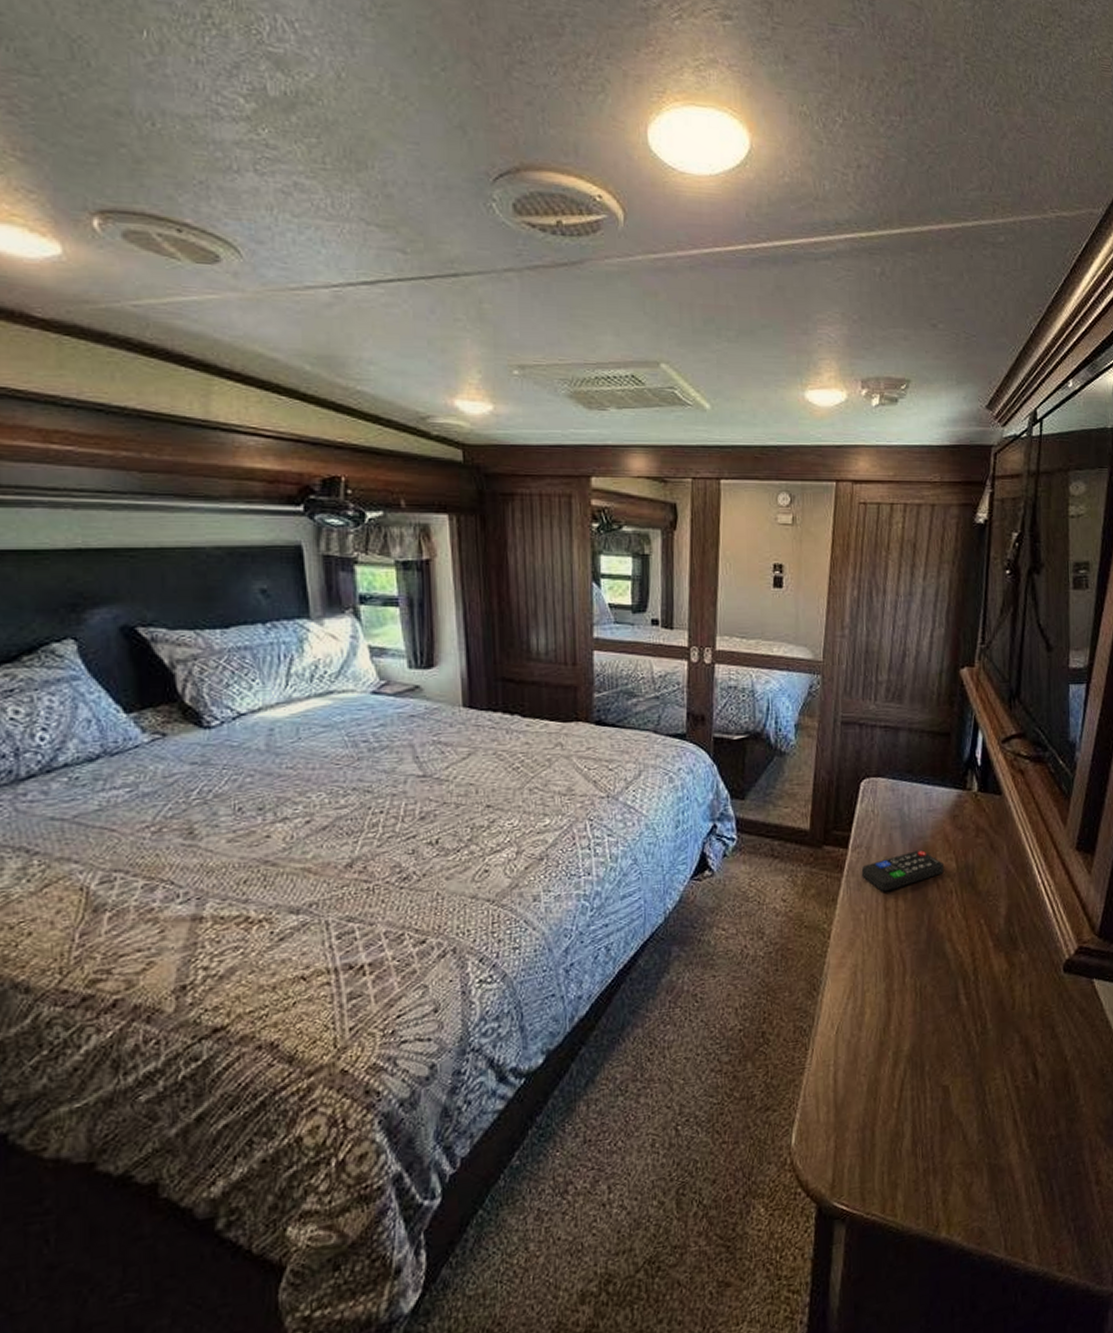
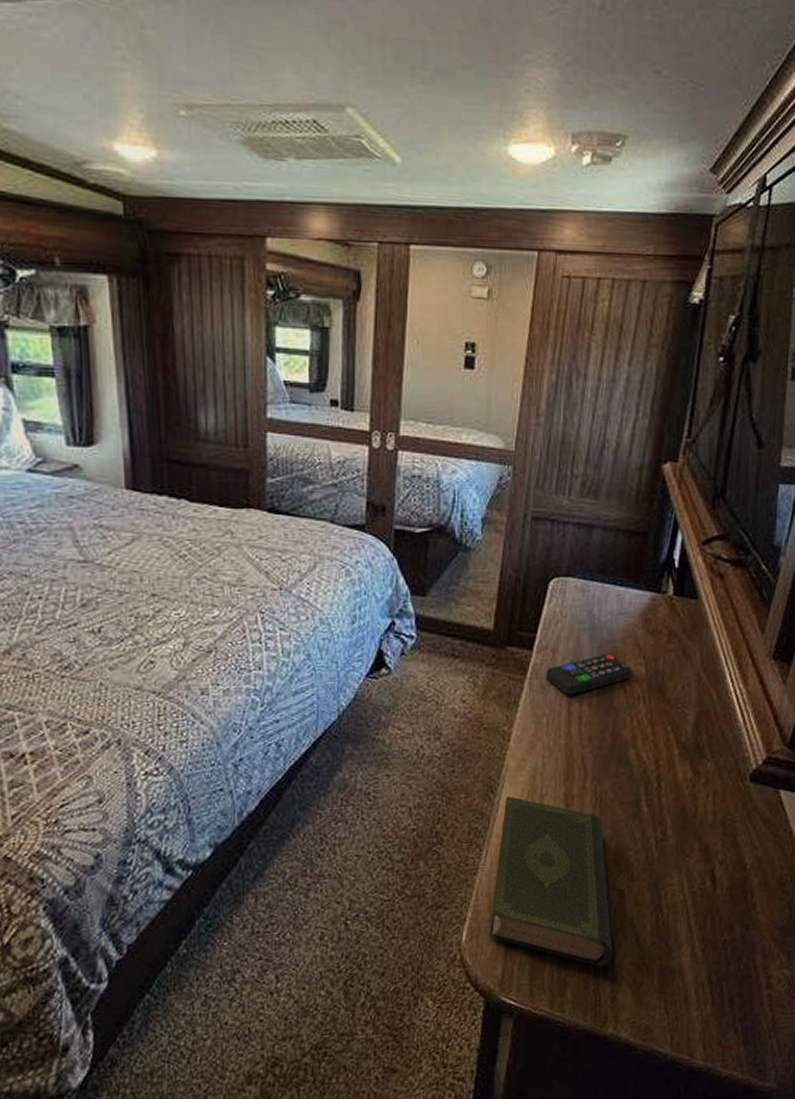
book: none [817,993,941,1167] -> present [488,795,613,967]

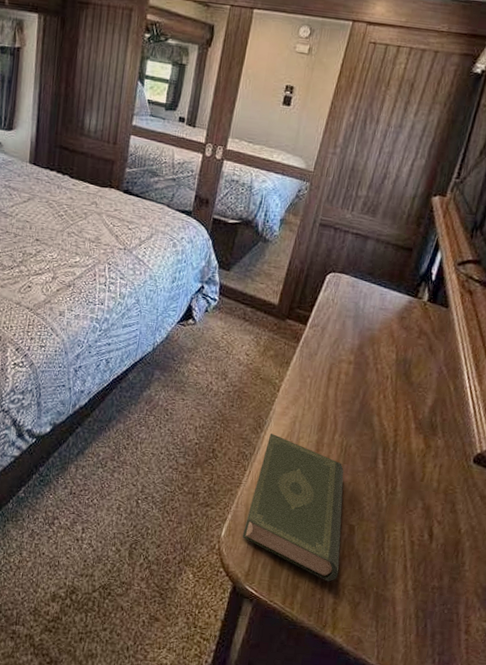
remote control: present [545,654,632,696] -> none [313,338,385,366]

